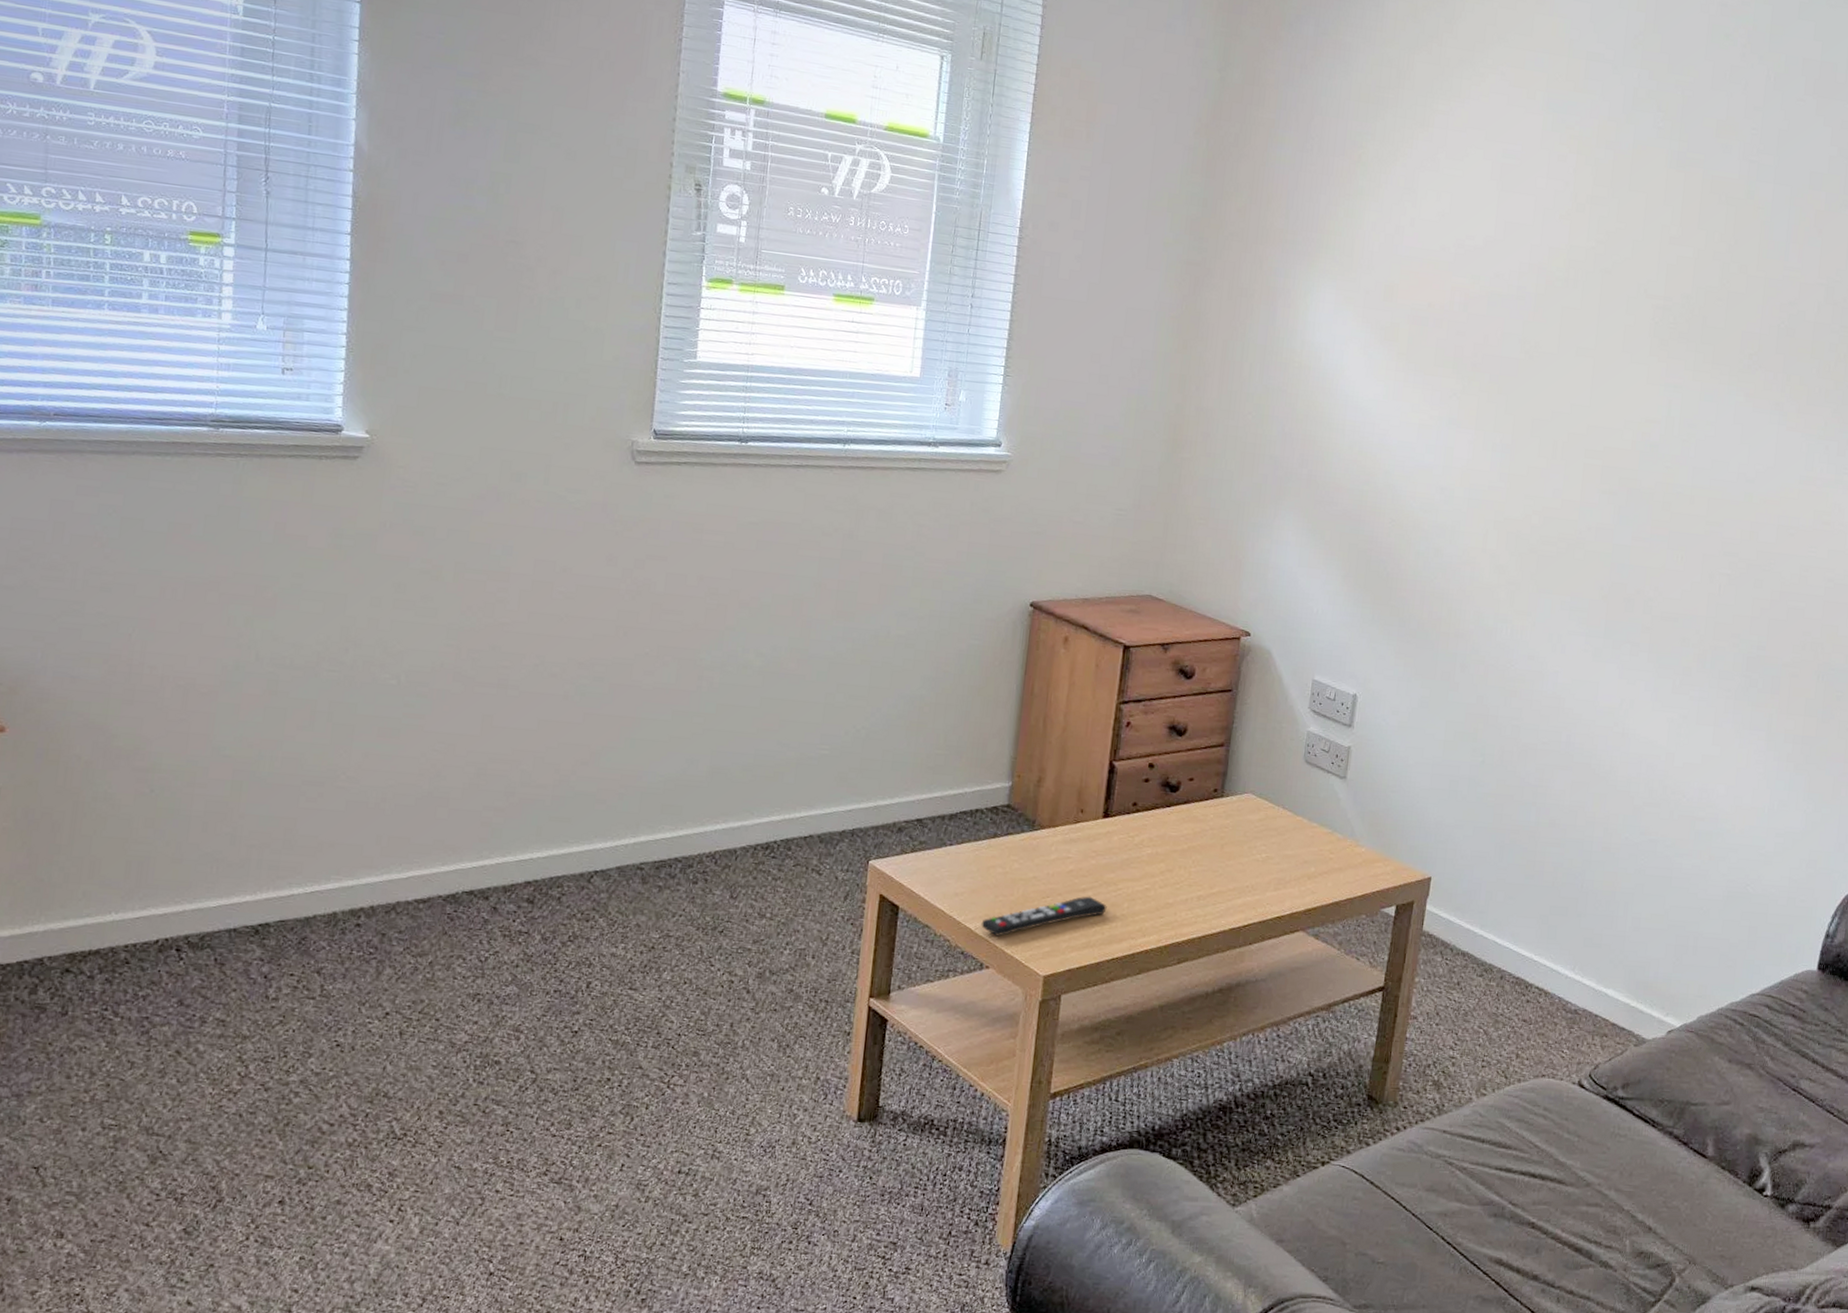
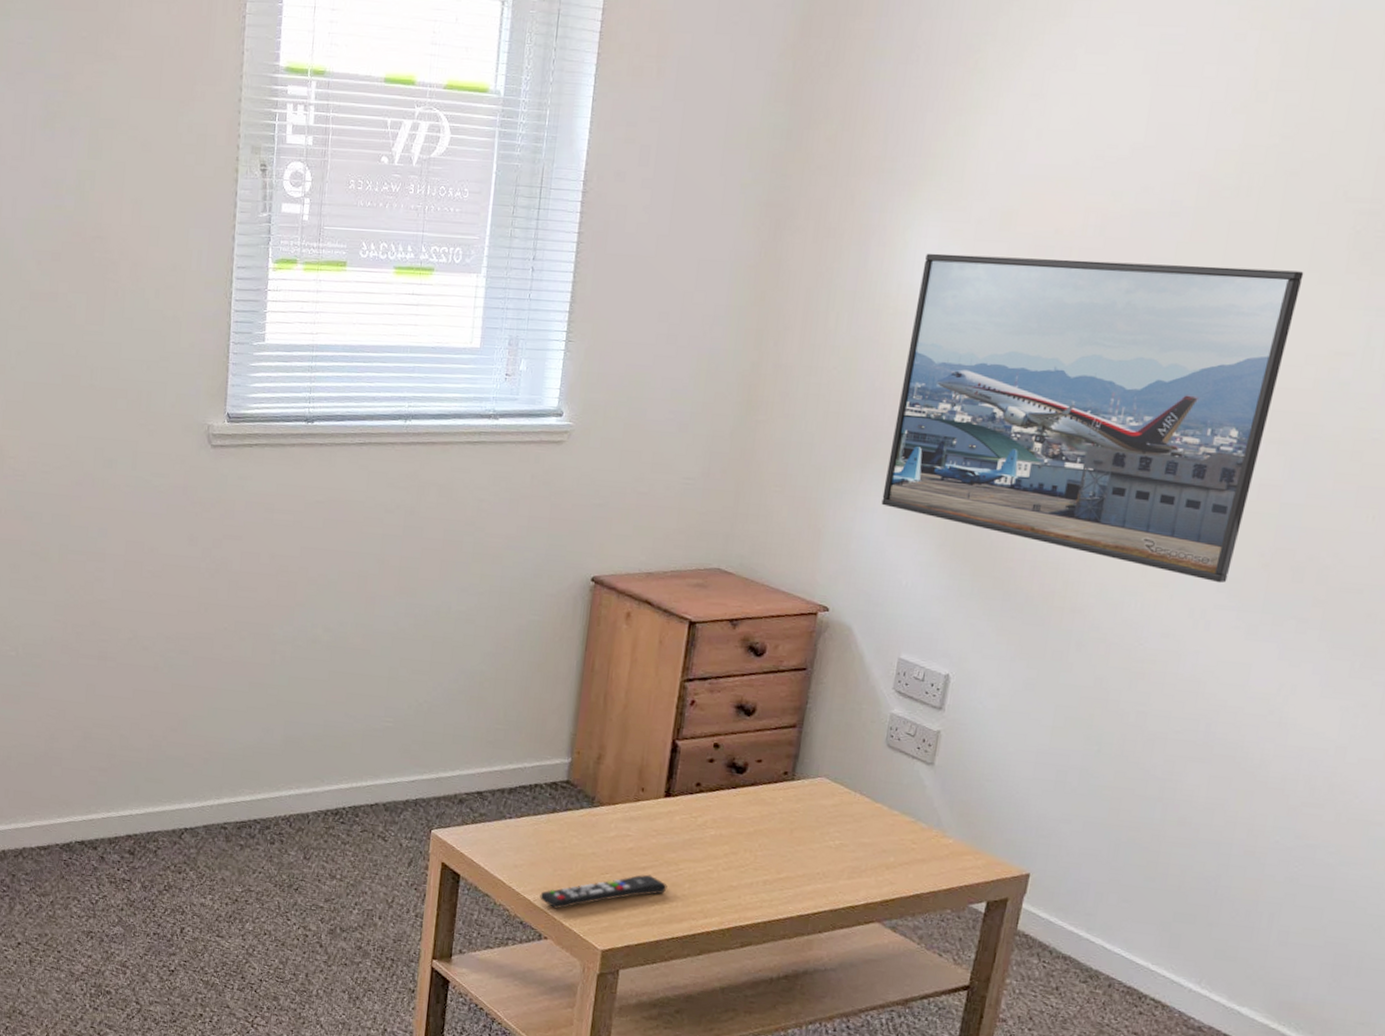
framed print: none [1293,316,1619,612] -> present [881,253,1304,583]

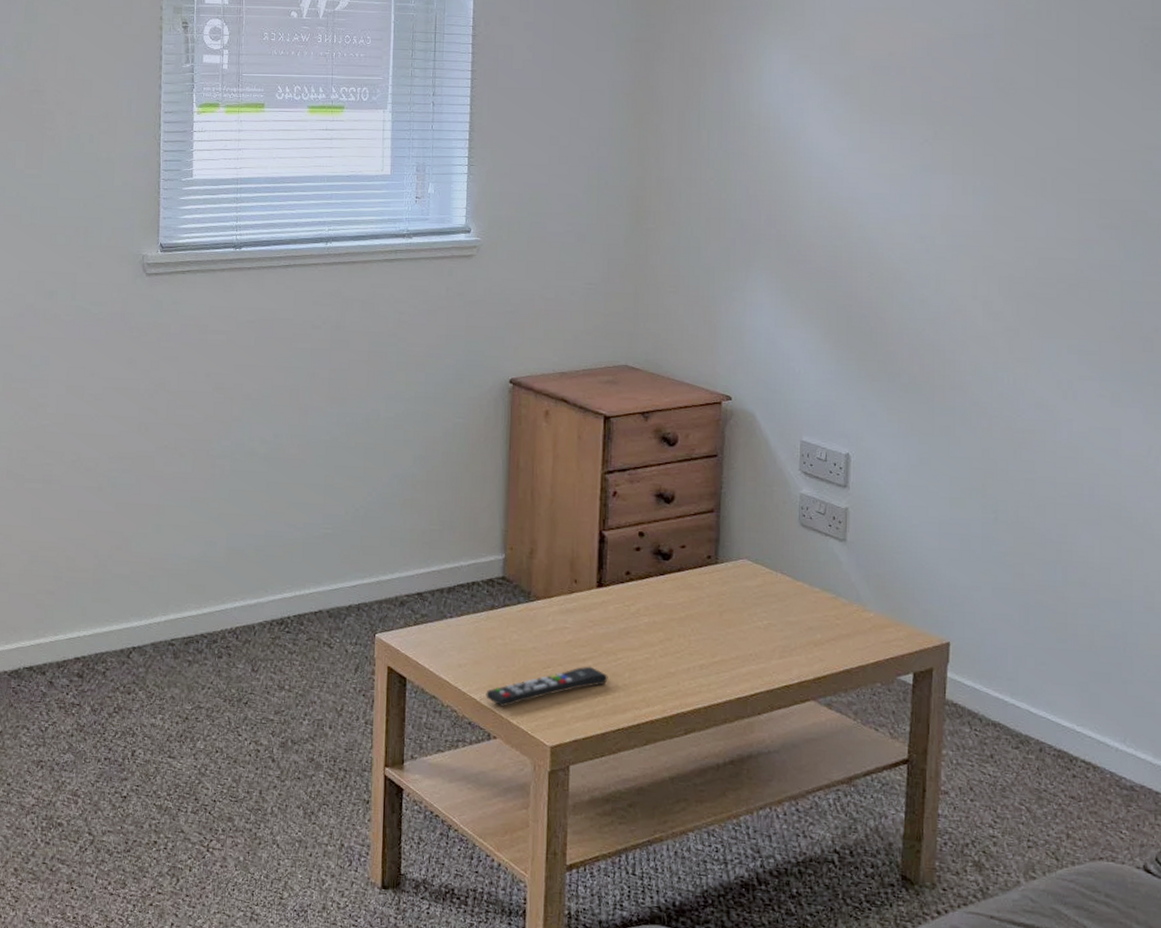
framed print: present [881,253,1304,583] -> none [768,76,1107,356]

